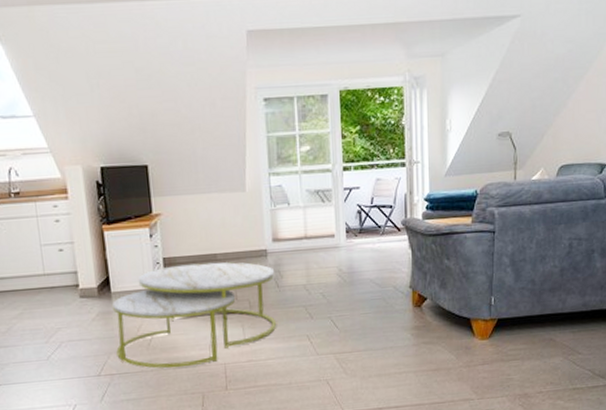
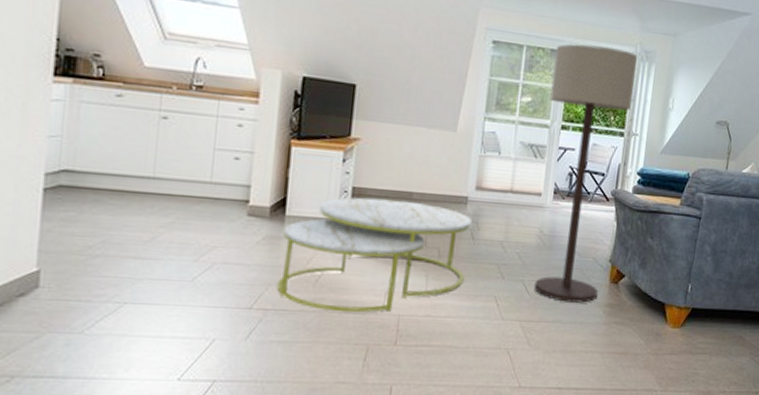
floor lamp: none [325,81,409,331] -> present [534,44,638,303]

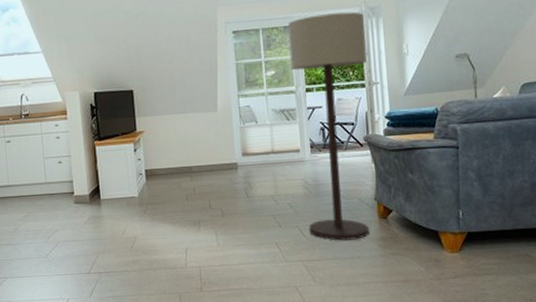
coffee table: present [276,197,473,313] -> none [102,174,247,269]

